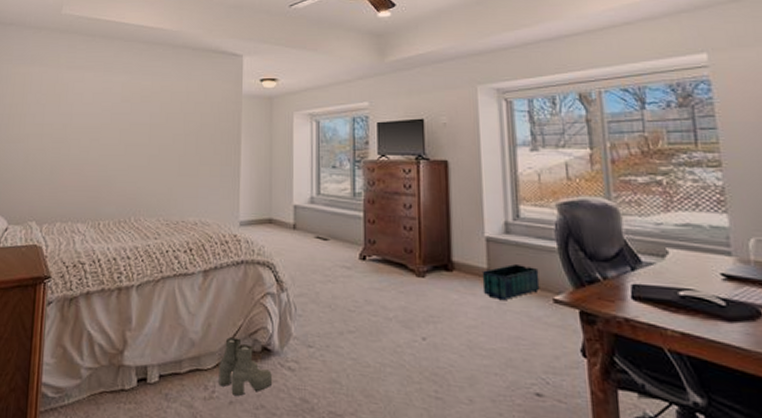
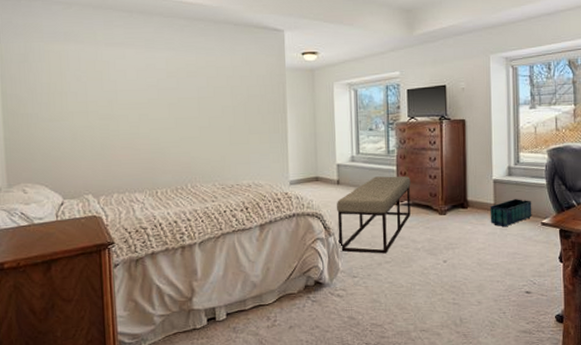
boots: present [219,337,273,396] -> none [278,277,325,321]
bench: none [291,223,381,321] -> present [336,176,411,254]

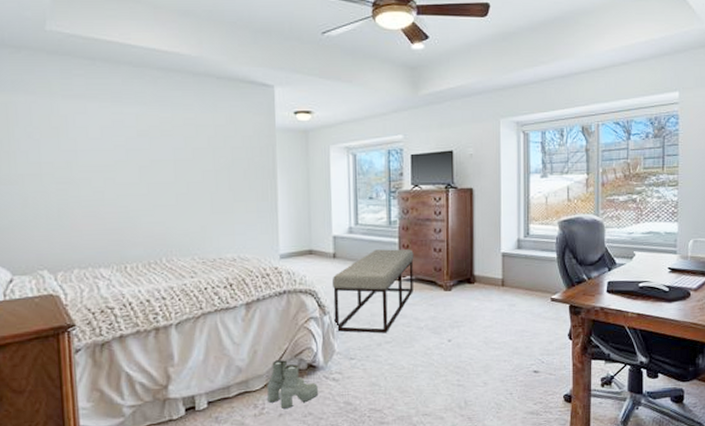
boots: none [278,277,325,321] -> present [267,360,319,409]
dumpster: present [490,199,532,227] -> none [497,273,542,304]

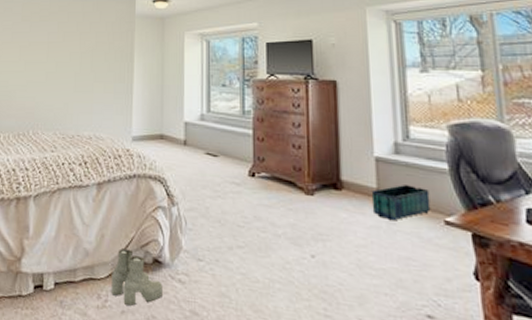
bench: present [331,249,414,334] -> none [181,140,270,236]
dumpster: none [497,273,542,304] -> present [371,185,431,221]

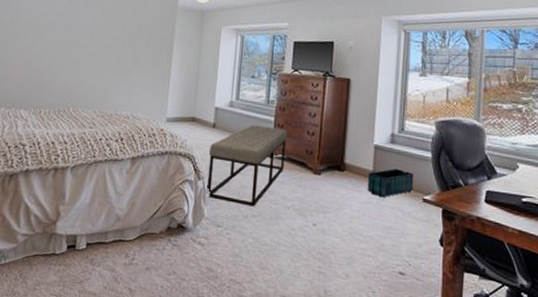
boots: present [111,248,164,306] -> none [138,215,185,264]
bench: none [181,140,270,236] -> present [206,125,288,207]

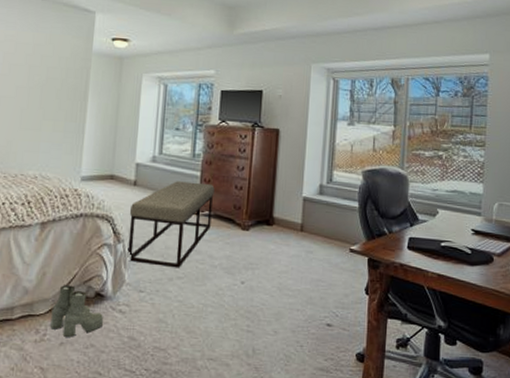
boots: none [138,215,185,264] -> present [50,285,104,337]
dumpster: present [367,168,414,198] -> none [295,220,342,250]

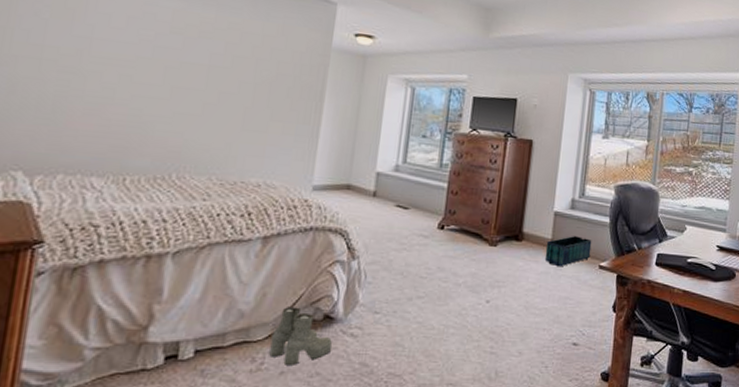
bench: present [127,181,215,268] -> none [362,192,462,287]
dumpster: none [295,220,342,250] -> present [544,236,592,267]

